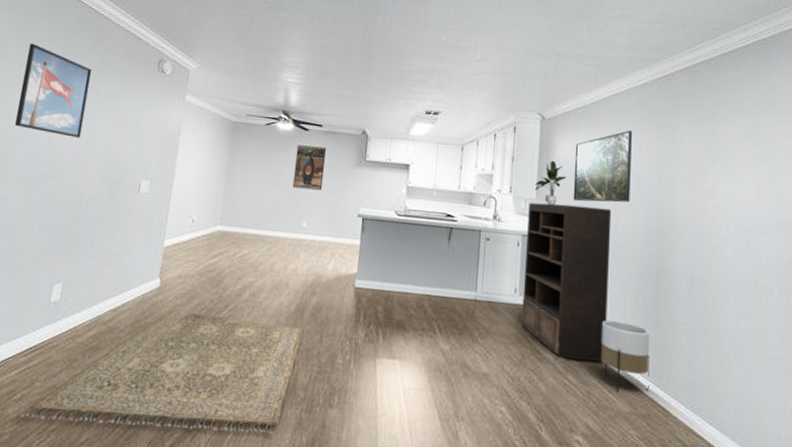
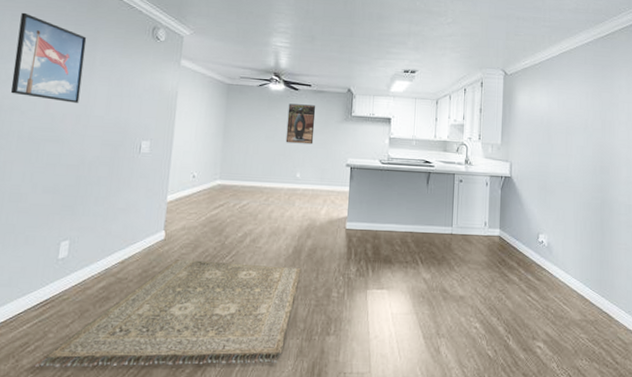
bookshelf: present [521,202,612,363] -> none [490,147,564,280]
potted plant: present [535,160,567,206] -> none [500,110,527,150]
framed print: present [573,130,633,203] -> none [532,82,581,145]
planter: present [600,319,650,393] -> none [556,244,597,304]

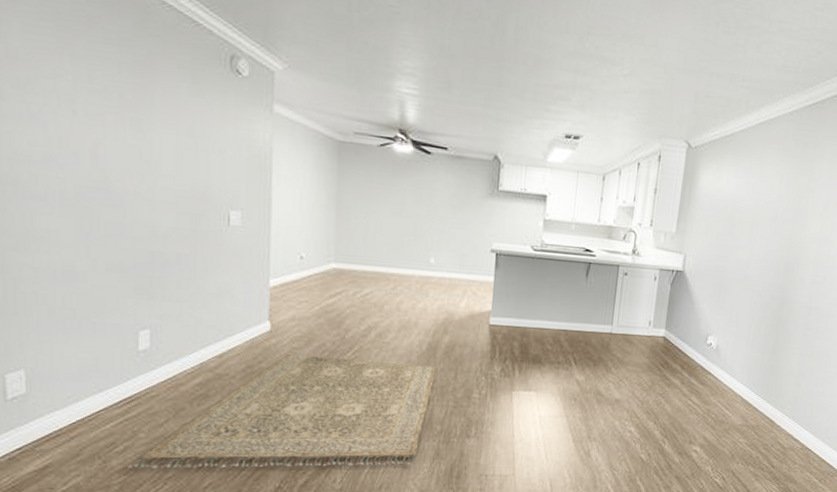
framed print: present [10,12,87,103] -> none [35,20,138,157]
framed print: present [285,103,316,145] -> none [416,171,454,224]

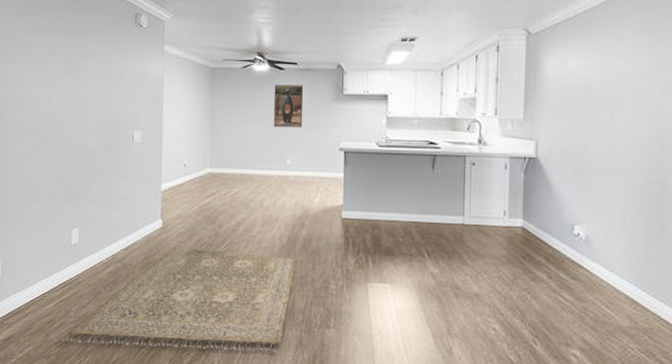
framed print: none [416,171,454,224] -> present [273,85,304,128]

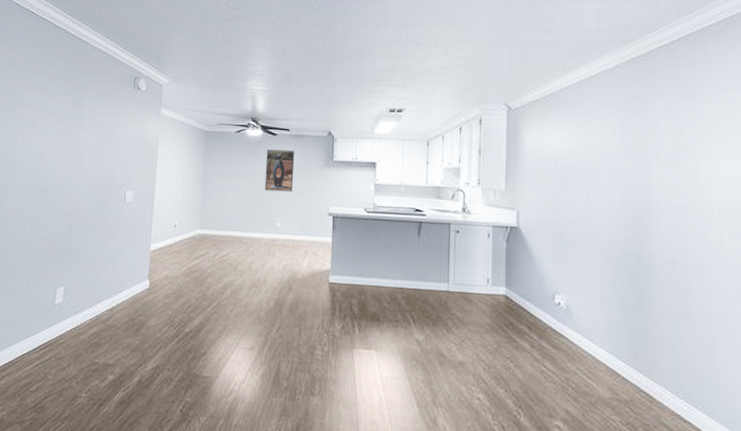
rug: present [59,247,297,354] -> none [35,309,283,422]

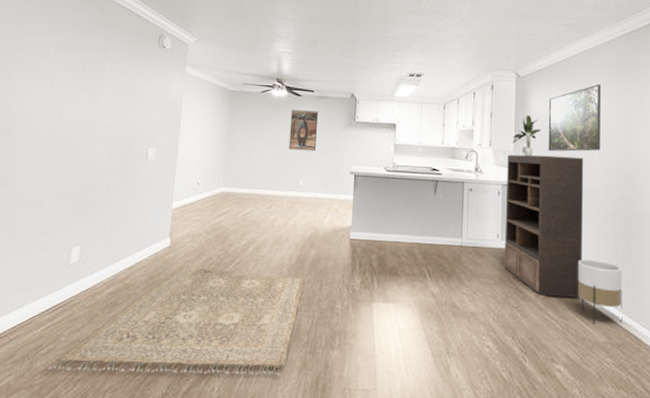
rug: none [35,309,283,422] -> present [46,267,305,377]
bookshelf: none [495,193,585,350] -> present [504,154,584,298]
potted plant: none [504,150,537,196] -> present [513,115,542,157]
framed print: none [543,114,605,190] -> present [548,83,602,152]
planter: none [578,307,631,379] -> present [577,259,623,325]

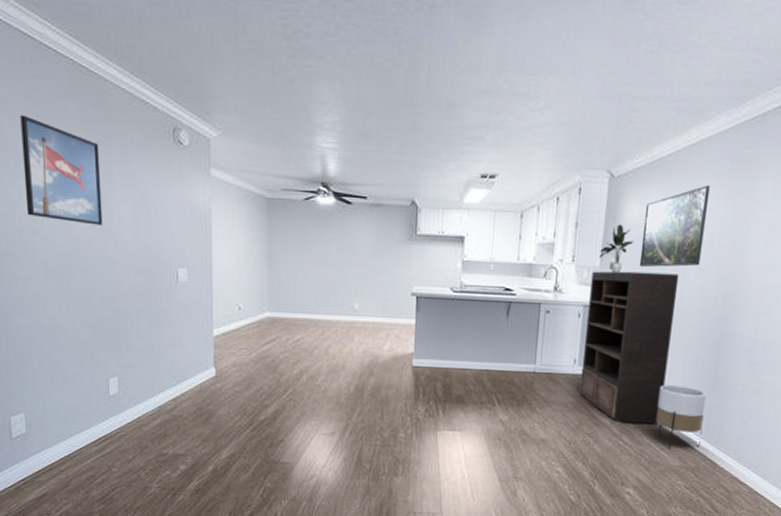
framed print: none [27,24,98,111] -> present [20,114,103,225]
rug: present [46,267,305,377] -> none [103,397,365,502]
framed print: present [288,110,319,152] -> none [340,221,374,270]

